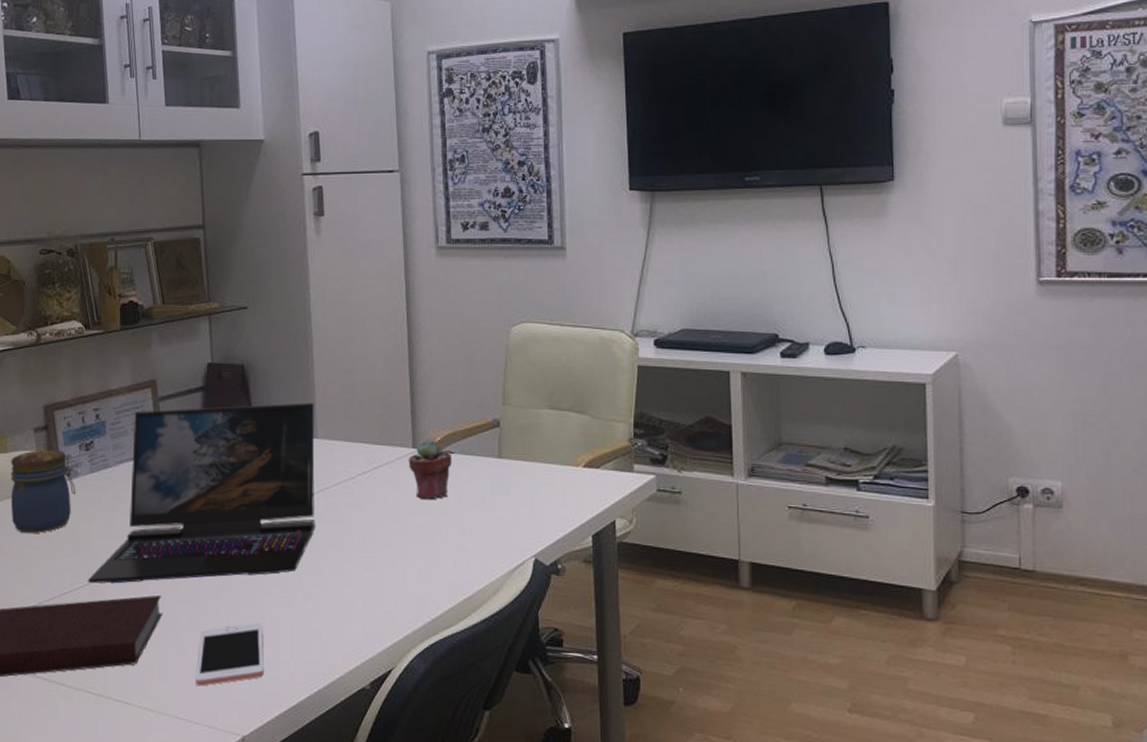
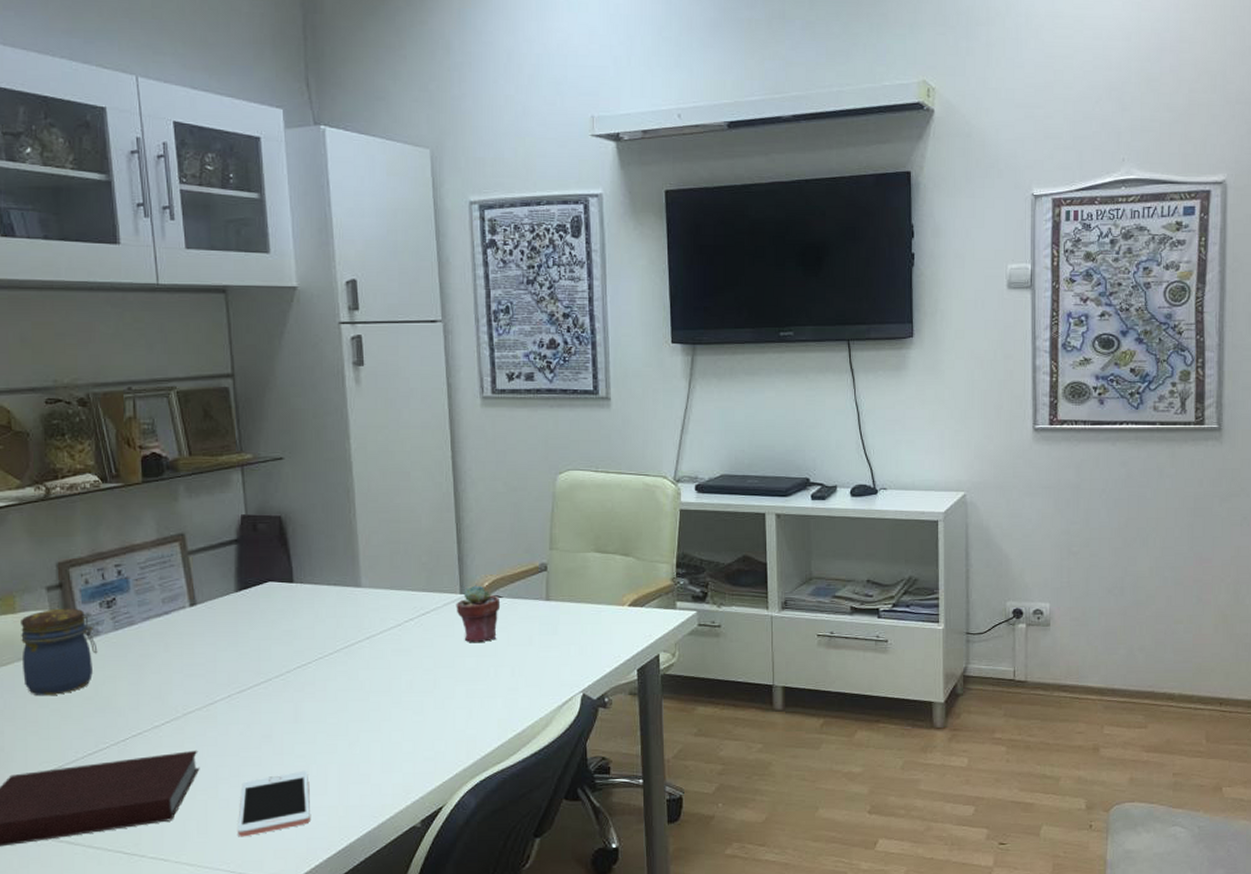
laptop: present [88,403,315,584] -> none [115,553,361,743]

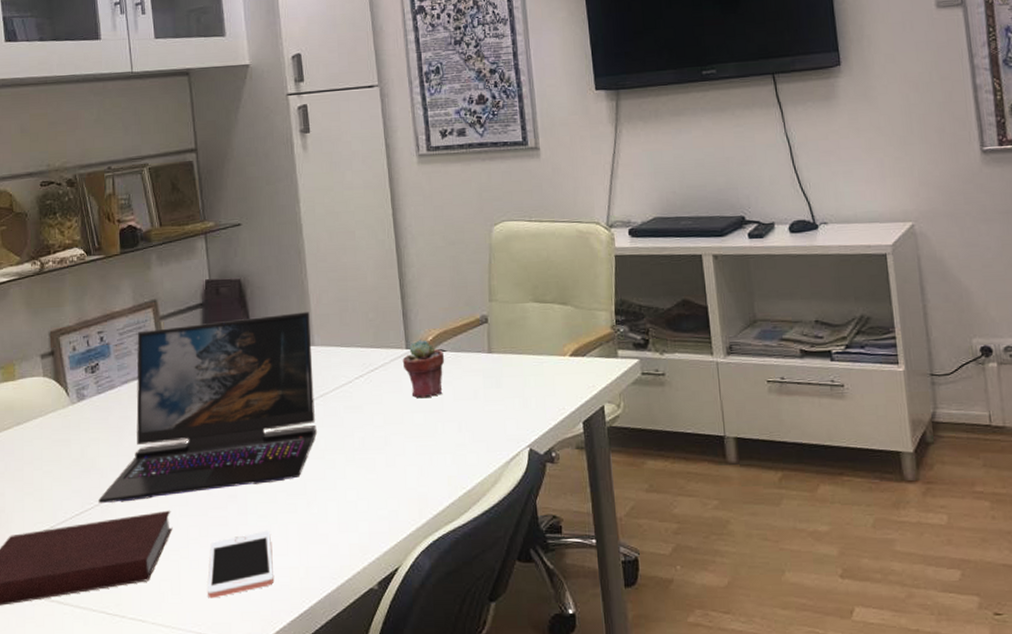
jar: present [21,608,98,695] -> none [19,374,84,458]
laptop: none [115,553,361,743] -> present [98,312,317,503]

